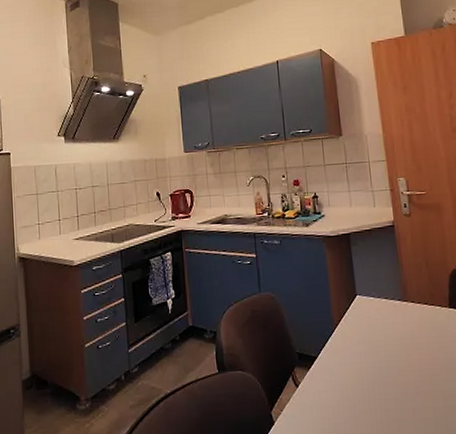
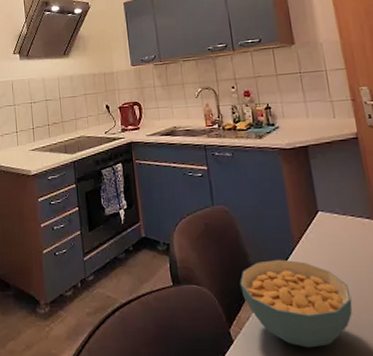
cereal bowl: none [282,341,383,424] -> present [240,259,353,348]

